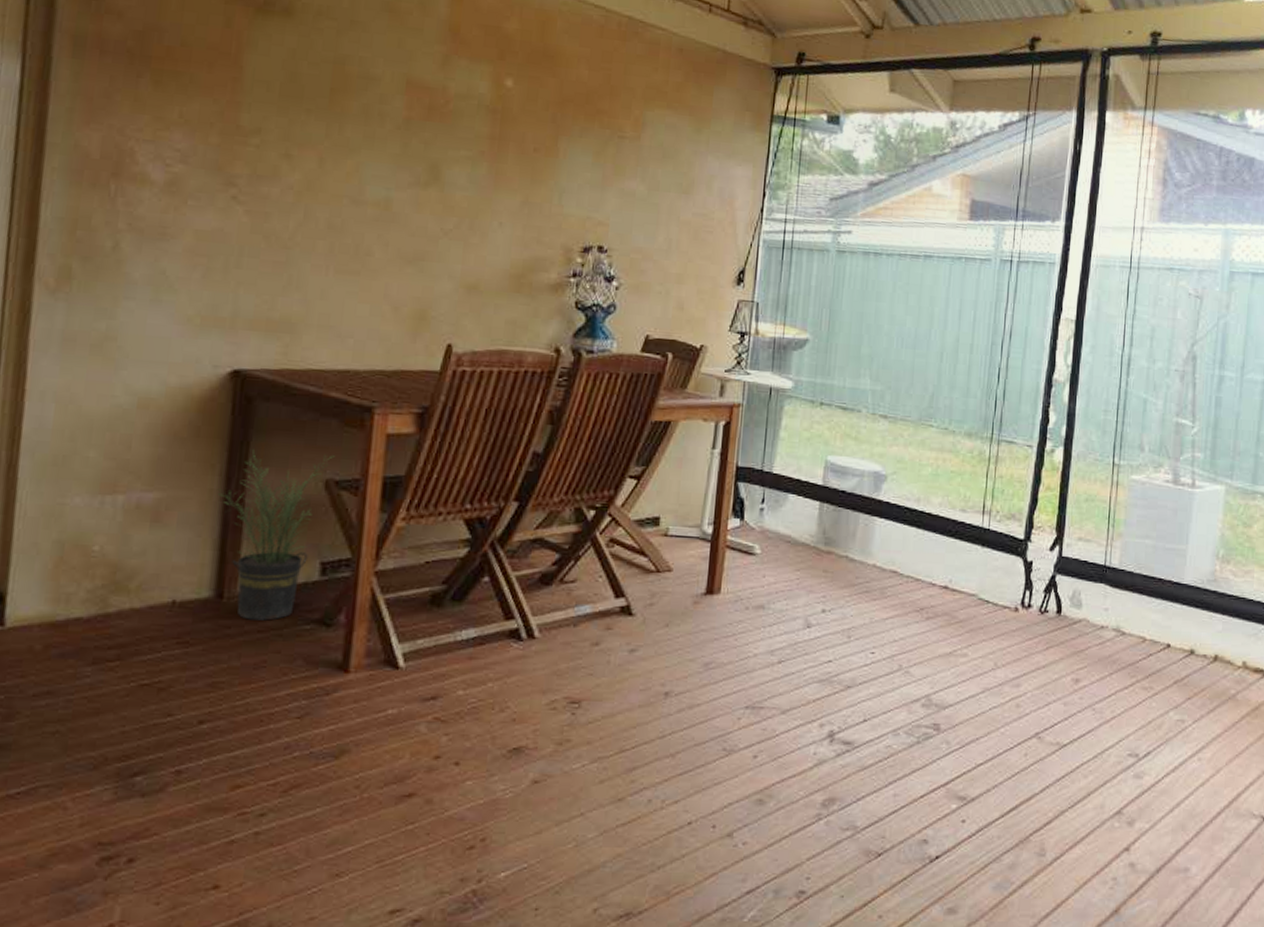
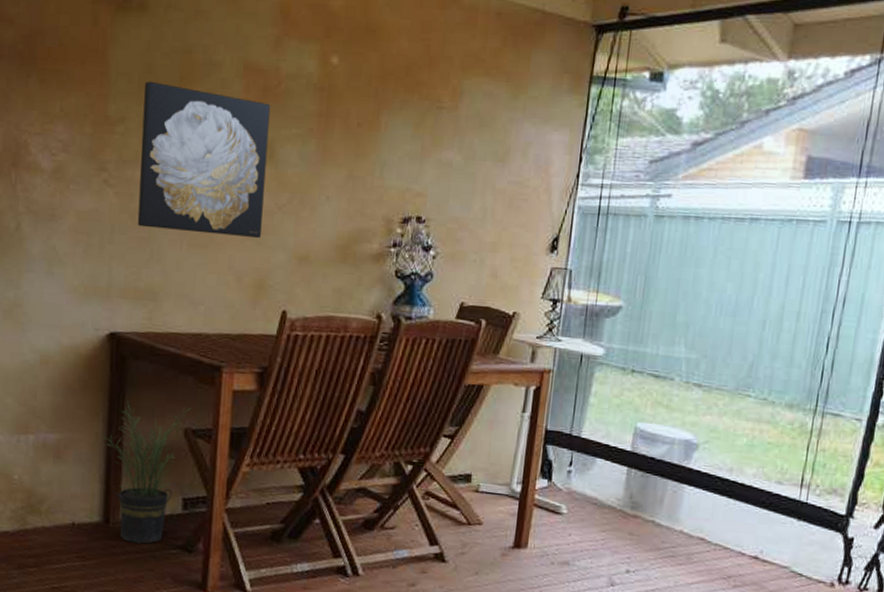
wall art: none [272,90,437,266] -> present [137,81,271,239]

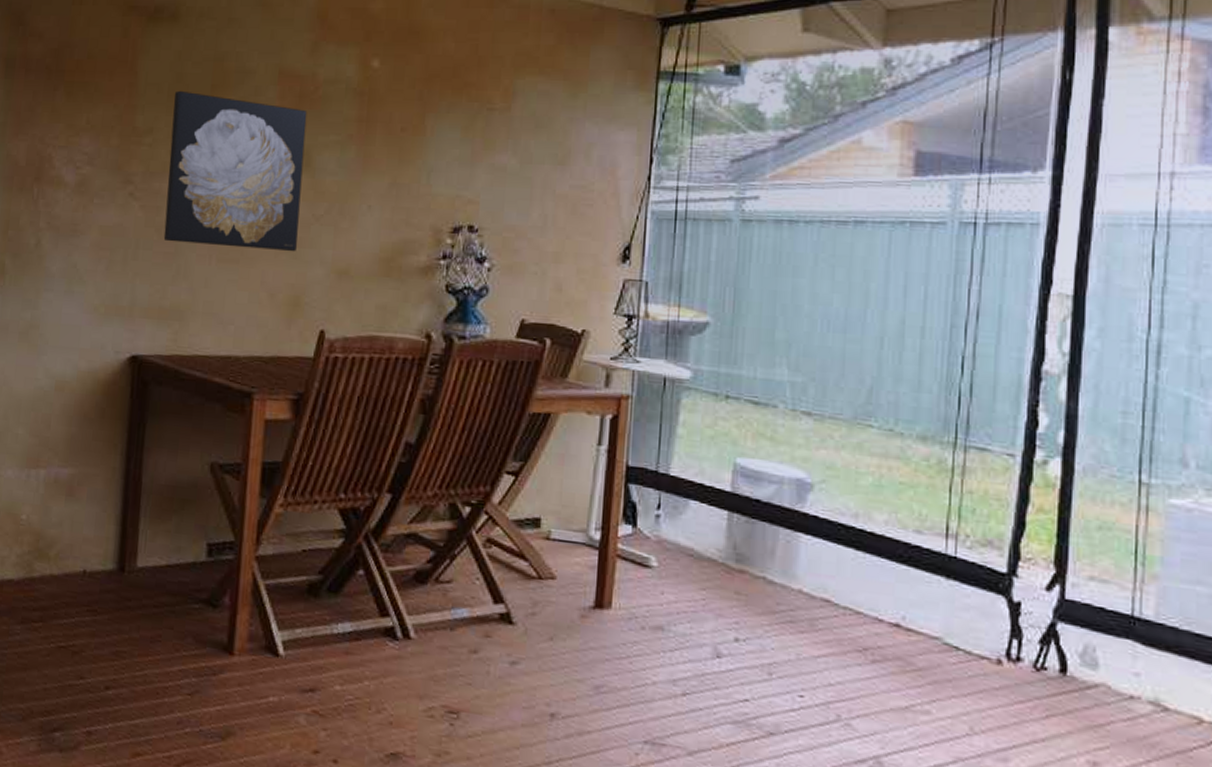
potted plant: present [101,400,191,544] -> none [119,431,219,597]

